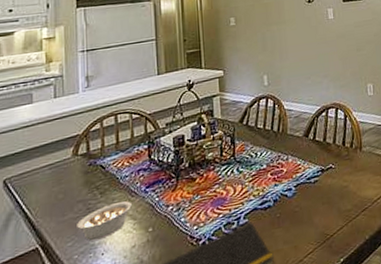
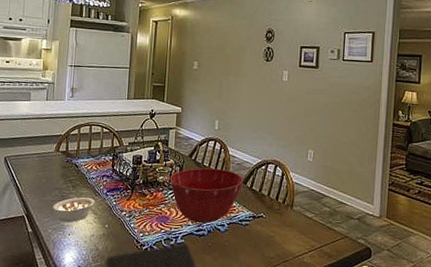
mixing bowl: none [220,126,305,196] -> present [169,168,243,224]

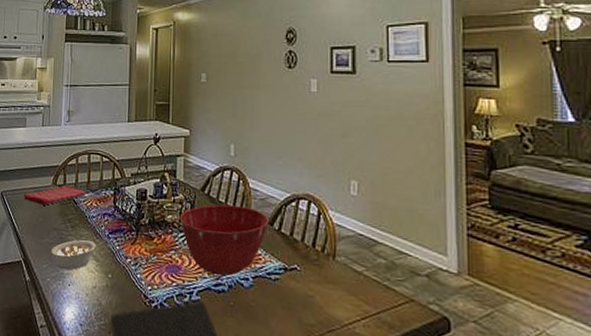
dish towel: none [27,151,89,169] -> present [23,184,88,205]

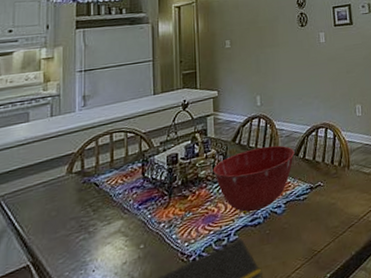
dish towel: present [23,184,88,205] -> none [28,169,112,199]
legume: present [51,239,105,270] -> none [69,214,134,258]

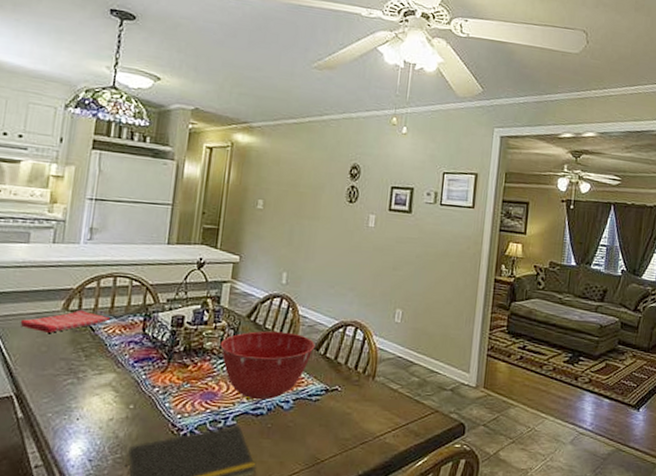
dish towel: none [28,169,112,199] -> present [20,309,111,333]

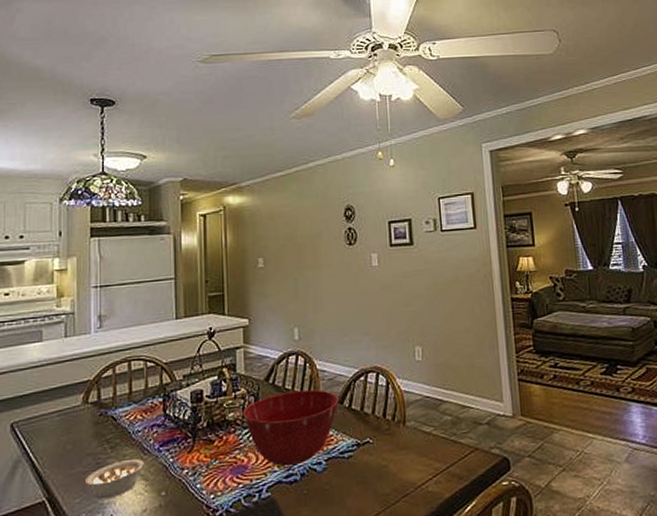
dish towel: present [20,309,111,333] -> none [43,400,131,430]
legume: none [56,370,128,403] -> present [85,456,154,500]

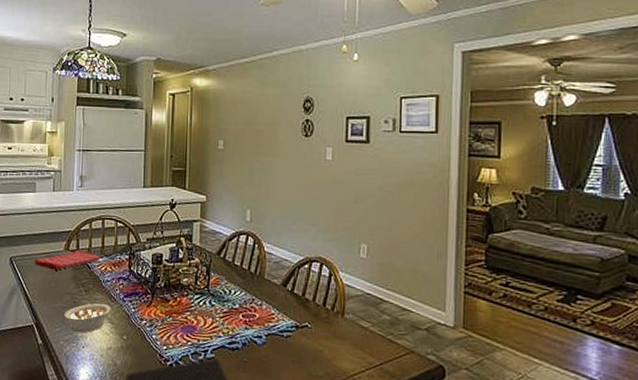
dish towel: none [43,400,131,430] -> present [34,249,103,270]
mixing bowl: present [242,389,339,467] -> none [195,267,282,335]

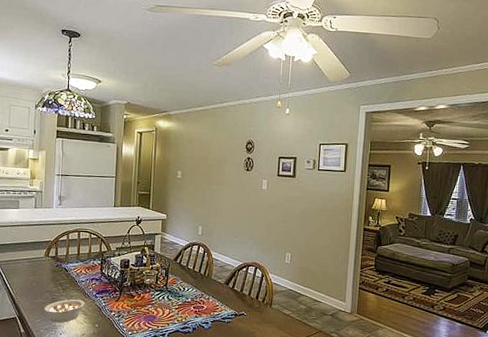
dish towel: present [34,249,103,270] -> none [17,256,78,273]

